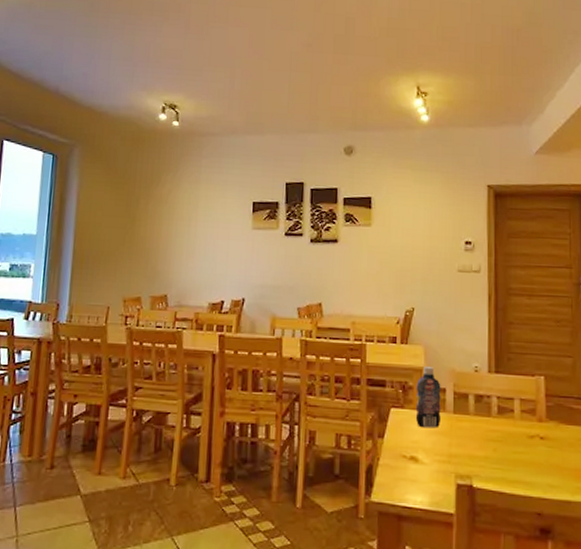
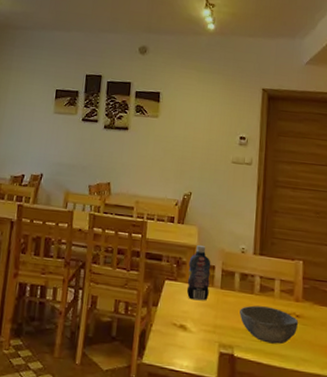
bowl: none [477,429,544,471] -> present [239,305,299,345]

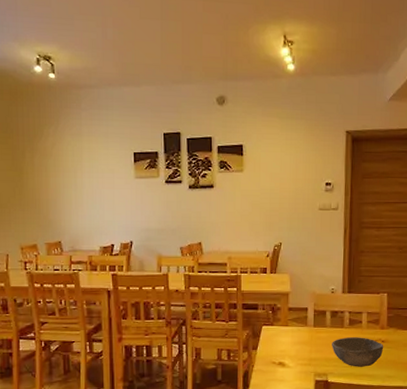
bottle: present [186,244,211,301] -> none [282,290,304,340]

